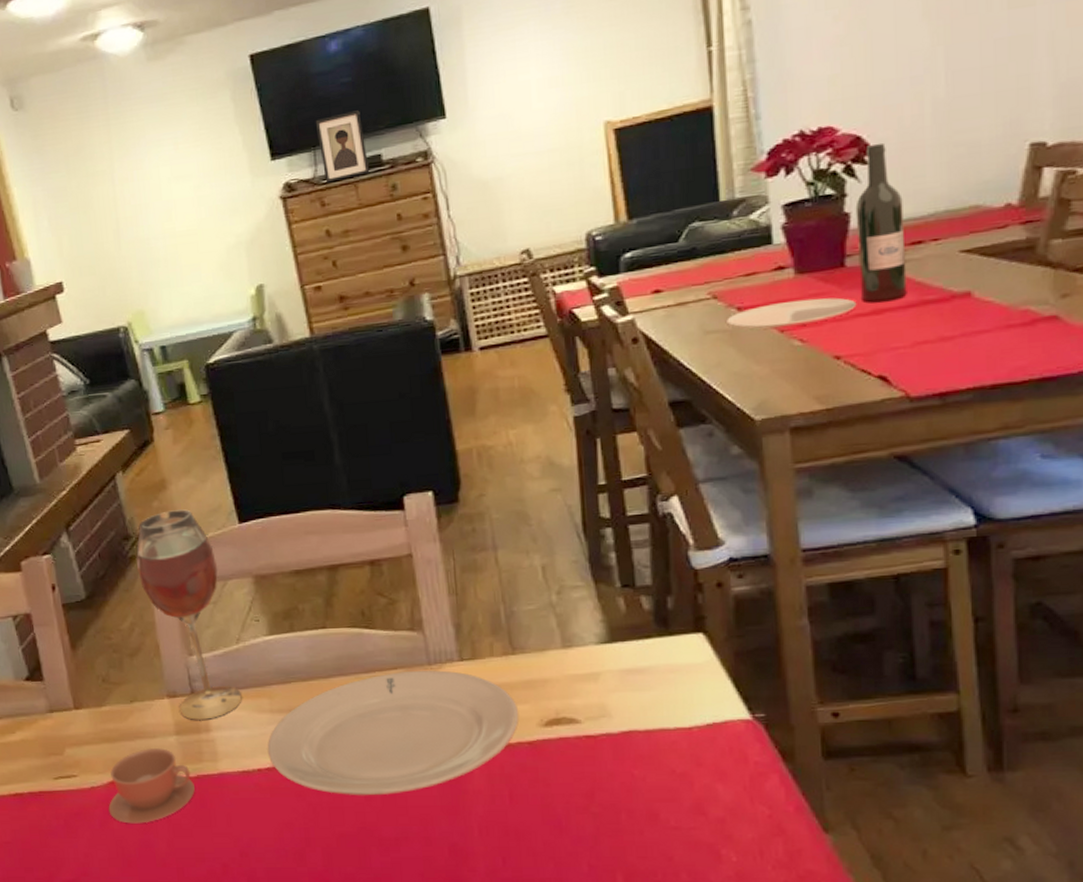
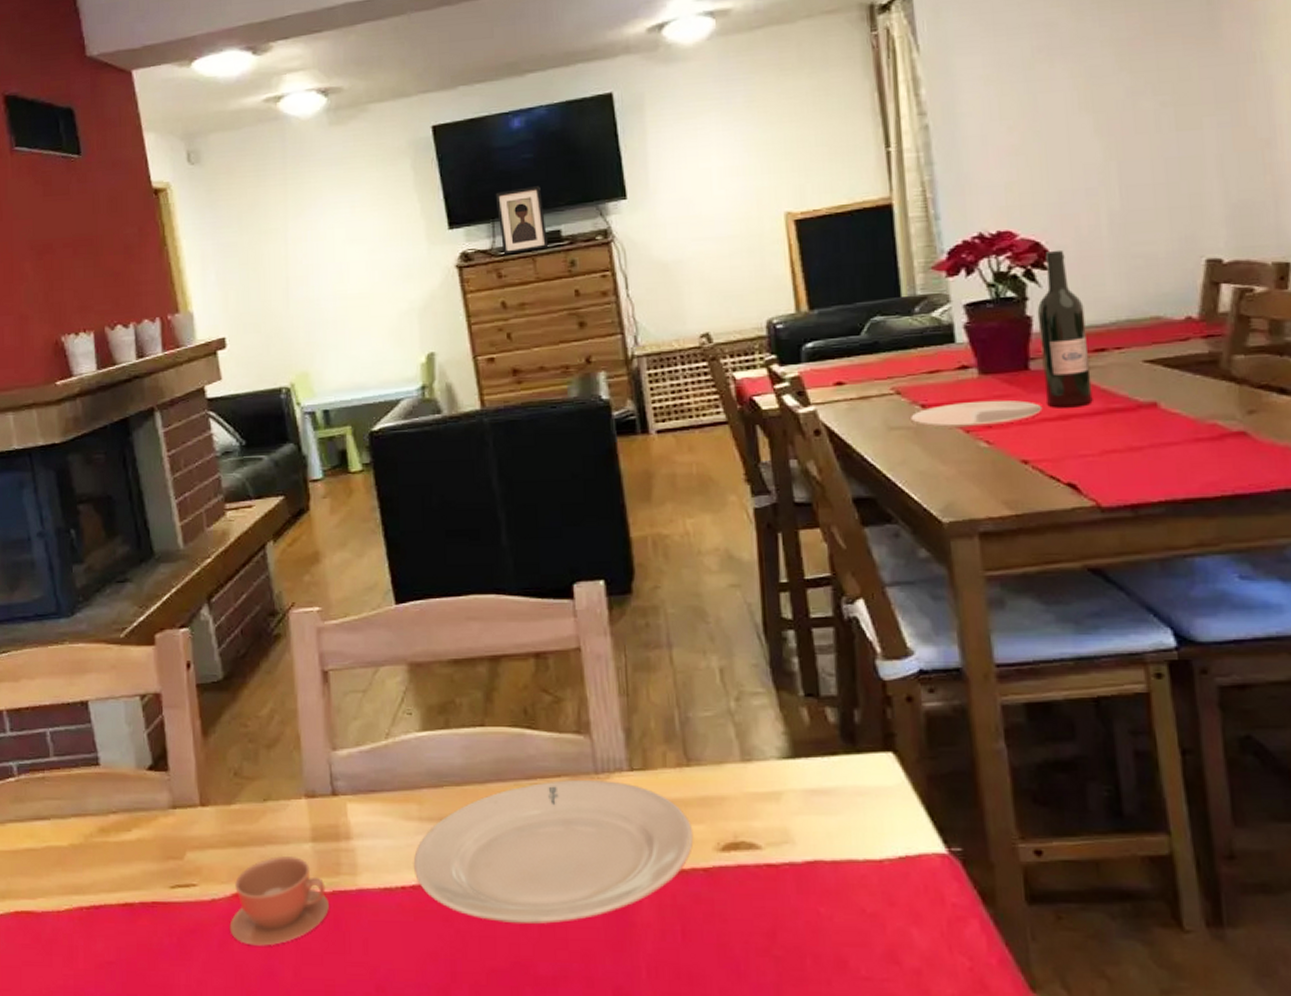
wineglass: present [136,509,242,720] -> none [282,586,388,825]

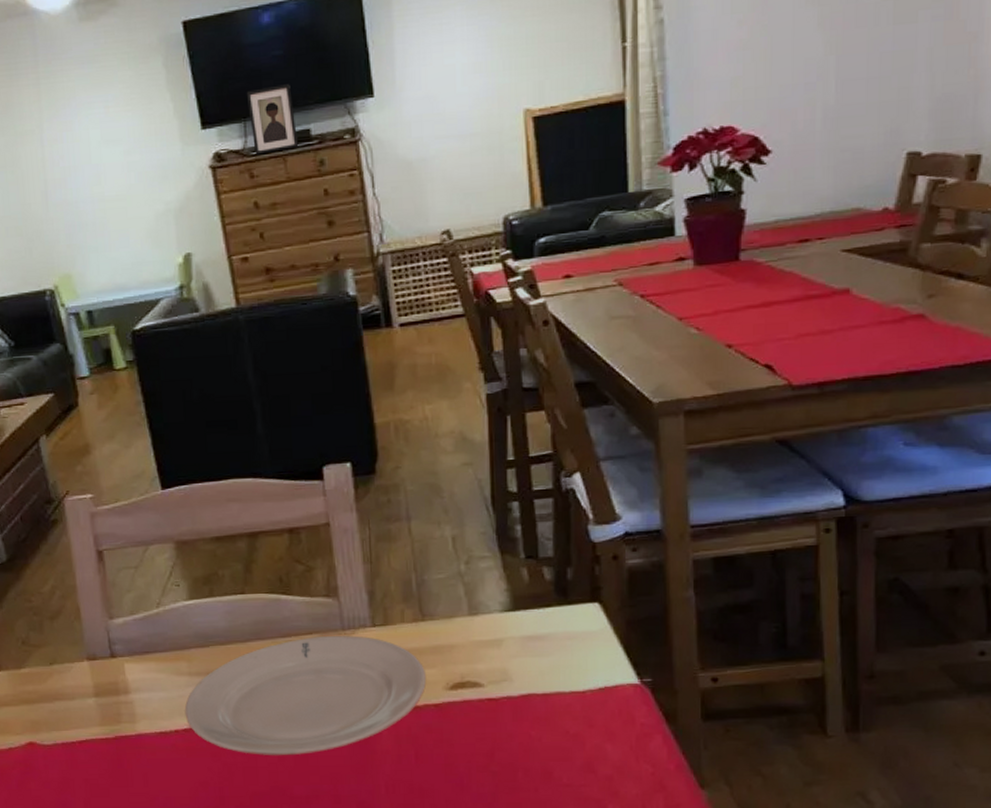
teacup: present [229,855,329,946] -> none [26,709,113,784]
plate: present [911,400,1043,429] -> none [631,289,748,317]
wine bottle: present [1037,249,1093,410] -> none [751,144,794,297]

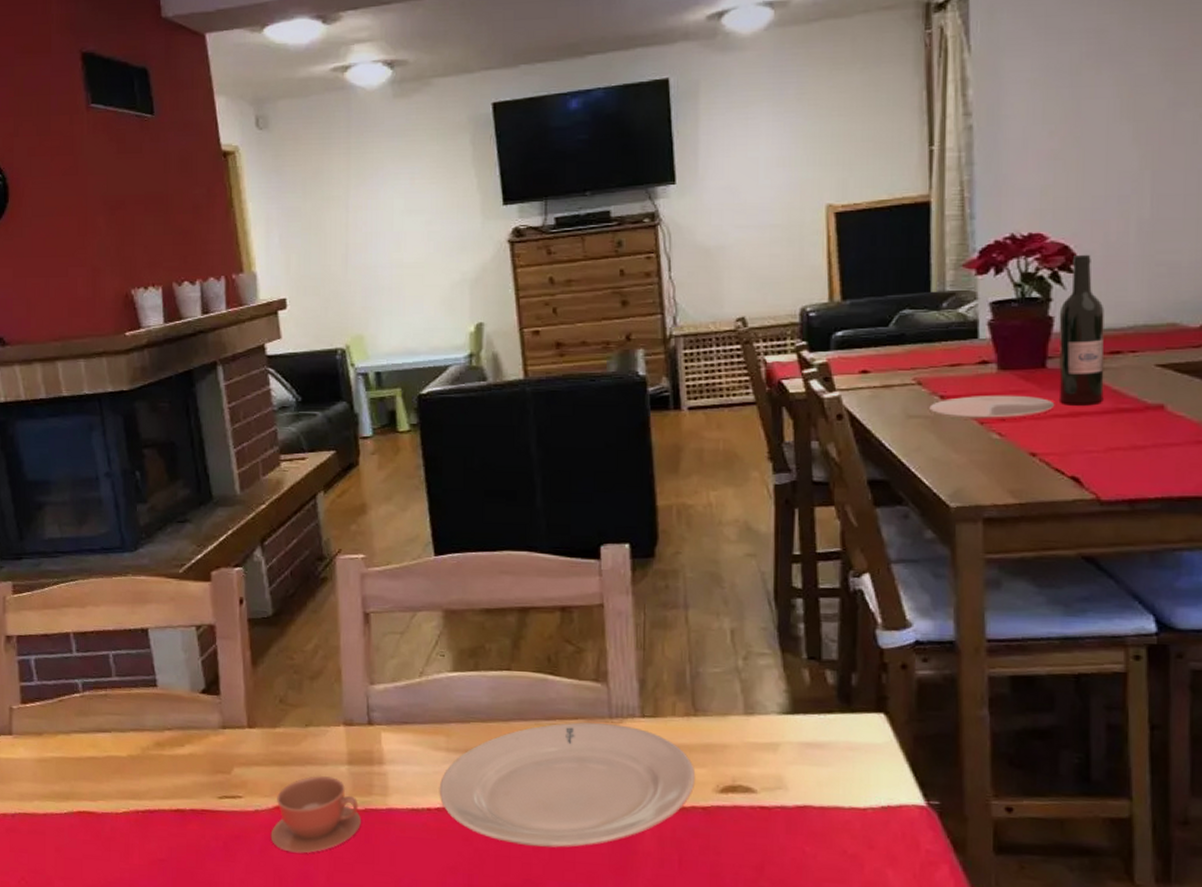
teacup: none [26,709,113,784] -> present [270,775,361,854]
picture frame: present [246,84,299,155] -> none [549,167,598,233]
plate: none [631,289,748,317] -> present [929,394,1055,421]
wine bottle: none [751,144,794,297] -> present [1058,254,1105,407]

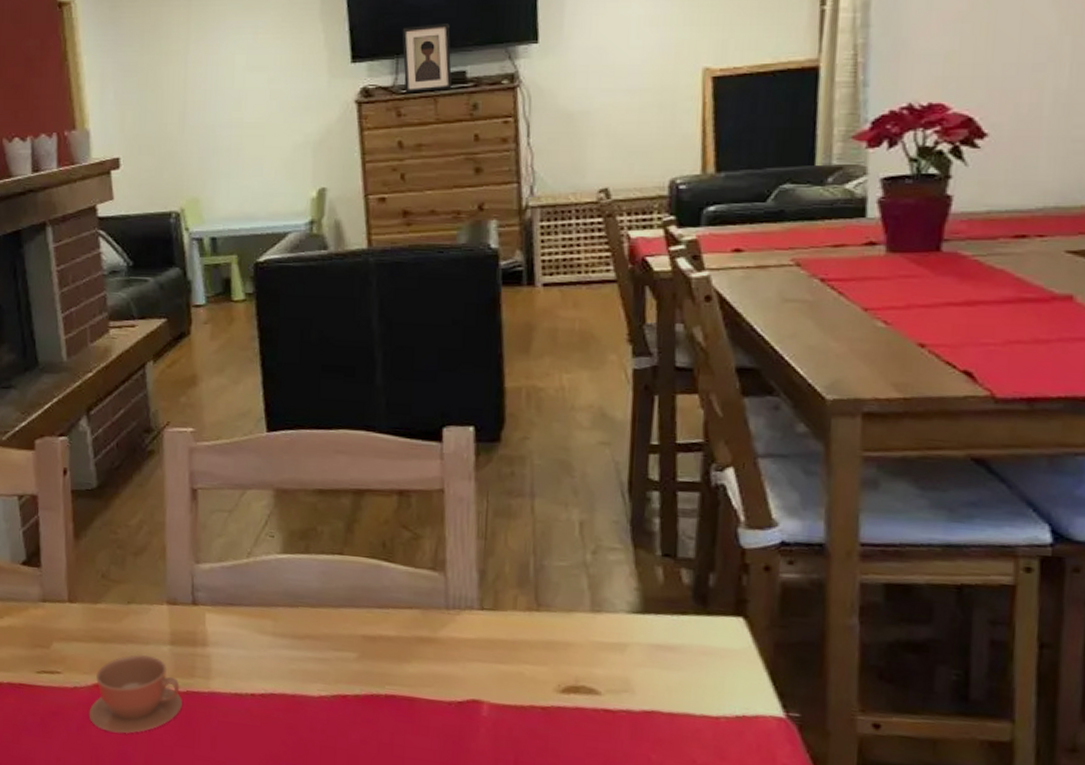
plate: present [439,722,696,848] -> none [264,612,536,742]
picture frame: none [549,167,598,233] -> present [402,23,453,93]
plate: present [929,394,1055,421] -> none [808,279,949,308]
wine bottle: present [1058,254,1105,407] -> none [953,127,1011,295]

